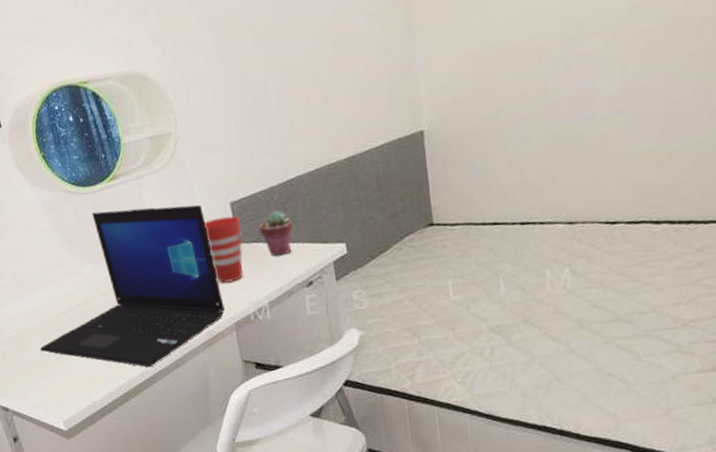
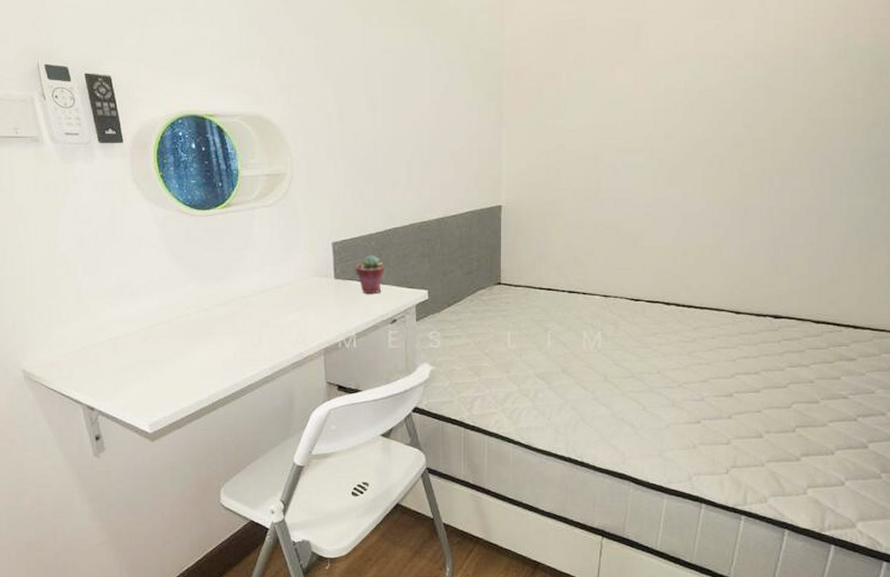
laptop: present [40,205,225,368] -> none [135,234,316,381]
cup: present [204,216,243,283] -> none [307,254,339,312]

